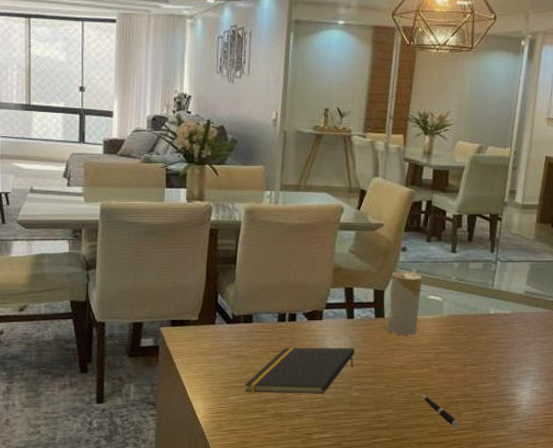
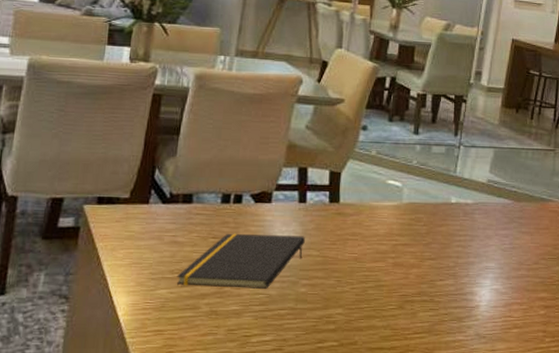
candle: present [386,271,423,336] -> none [341,152,383,224]
pen: present [422,395,460,429] -> none [375,292,415,332]

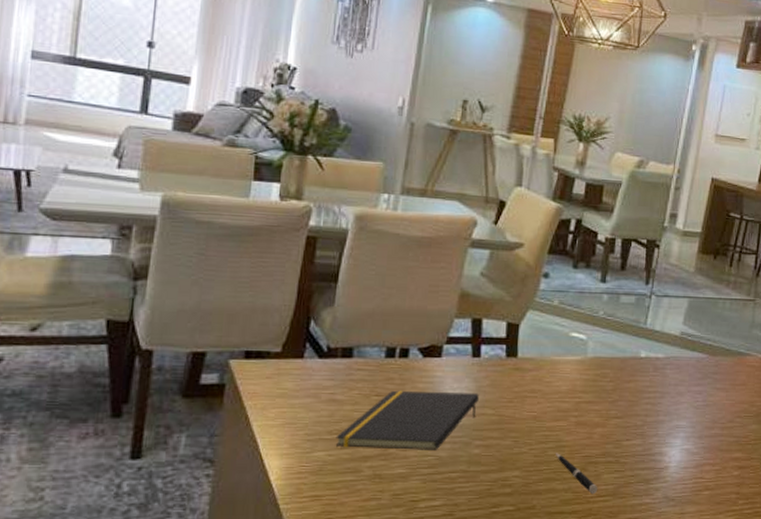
pen: none [375,292,415,332] -> present [556,453,598,495]

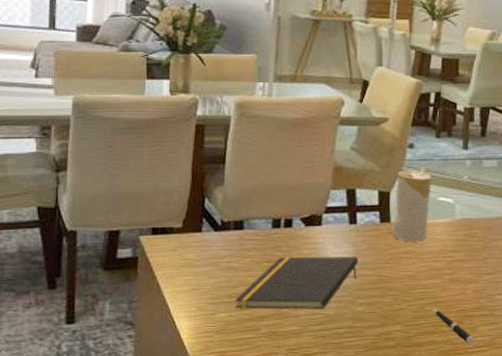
candle: none [518,301,566,380] -> present [392,170,432,242]

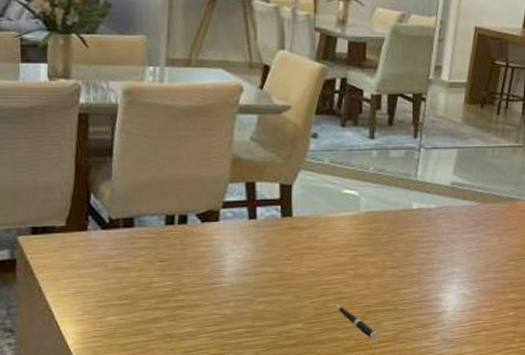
notepad: present [235,256,358,310] -> none [125,253,258,312]
candle: present [392,170,432,242] -> none [294,161,337,237]

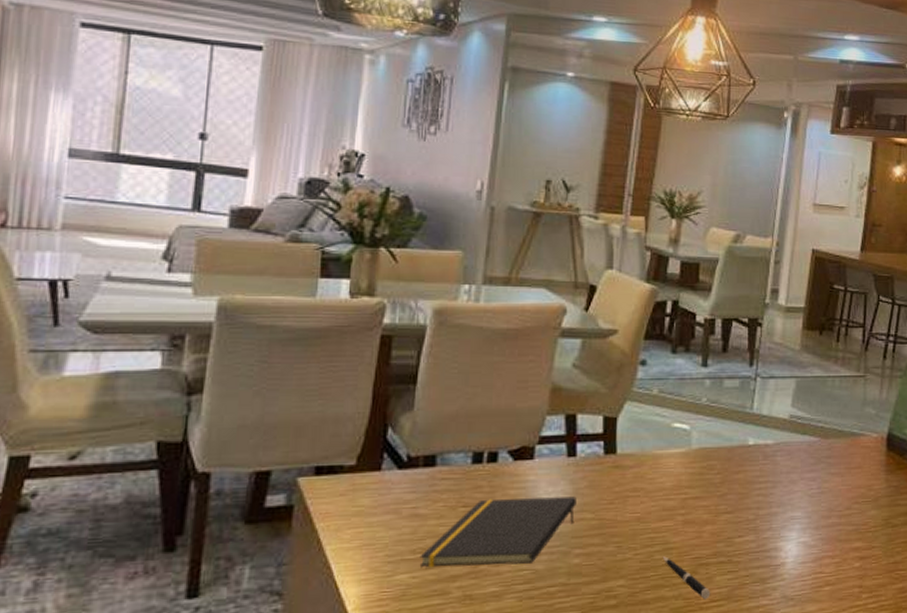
notepad: none [125,253,258,312] -> present [420,496,577,568]

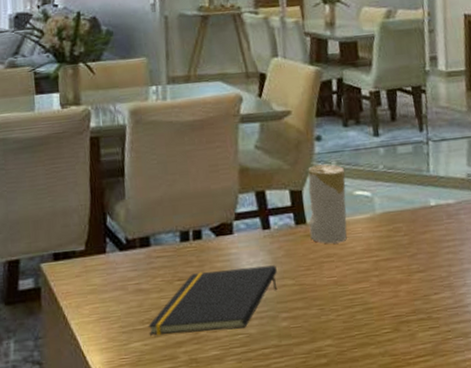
candle: none [618,391,666,478] -> present [308,164,347,244]
pen: present [663,556,711,600] -> none [365,316,416,356]

